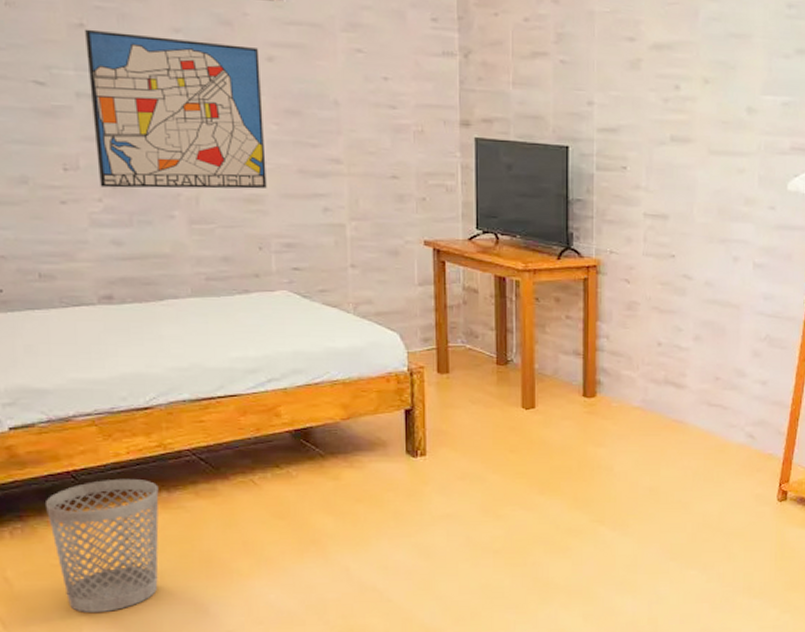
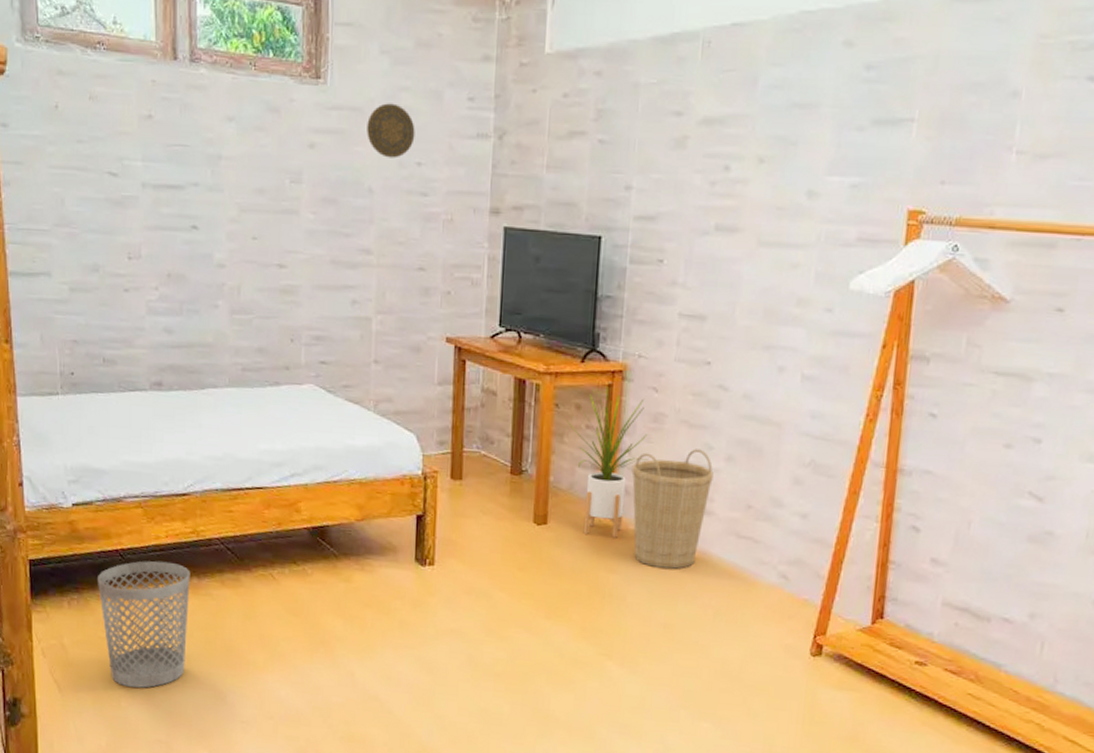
wall art: present [85,29,267,189] -> none [153,120,302,280]
decorative plate: none [328,20,380,73] -> present [367,103,415,158]
house plant: none [546,280,625,415] -> present [565,386,648,538]
basket: none [611,331,684,438] -> present [631,449,714,569]

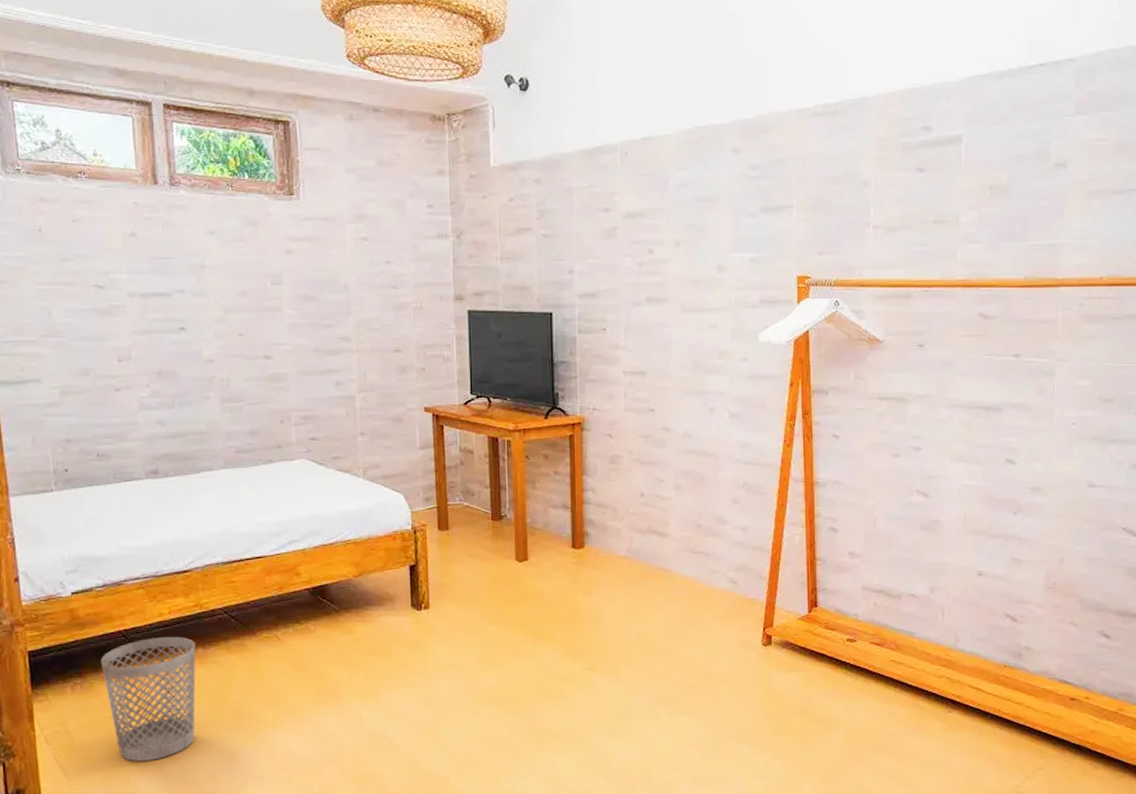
decorative plate: present [367,103,415,158] -> none [339,213,383,259]
house plant: present [565,386,648,538] -> none [535,437,610,566]
basket: present [631,449,714,569] -> none [597,482,666,587]

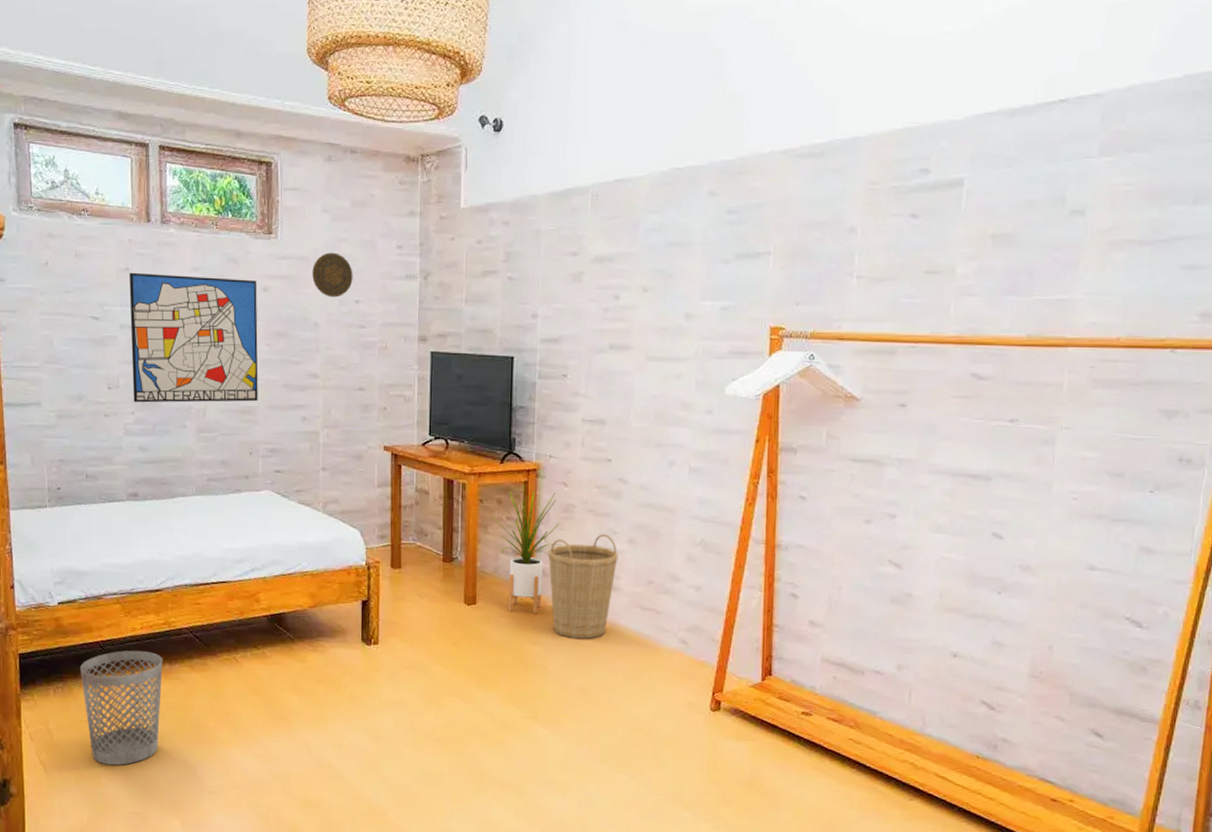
wall art: none [137,237,287,374] -> present [129,272,258,403]
decorative plate: none [339,213,383,259] -> present [312,252,353,298]
house plant: none [535,437,610,566] -> present [488,483,561,614]
basket: none [597,482,666,587] -> present [547,534,618,639]

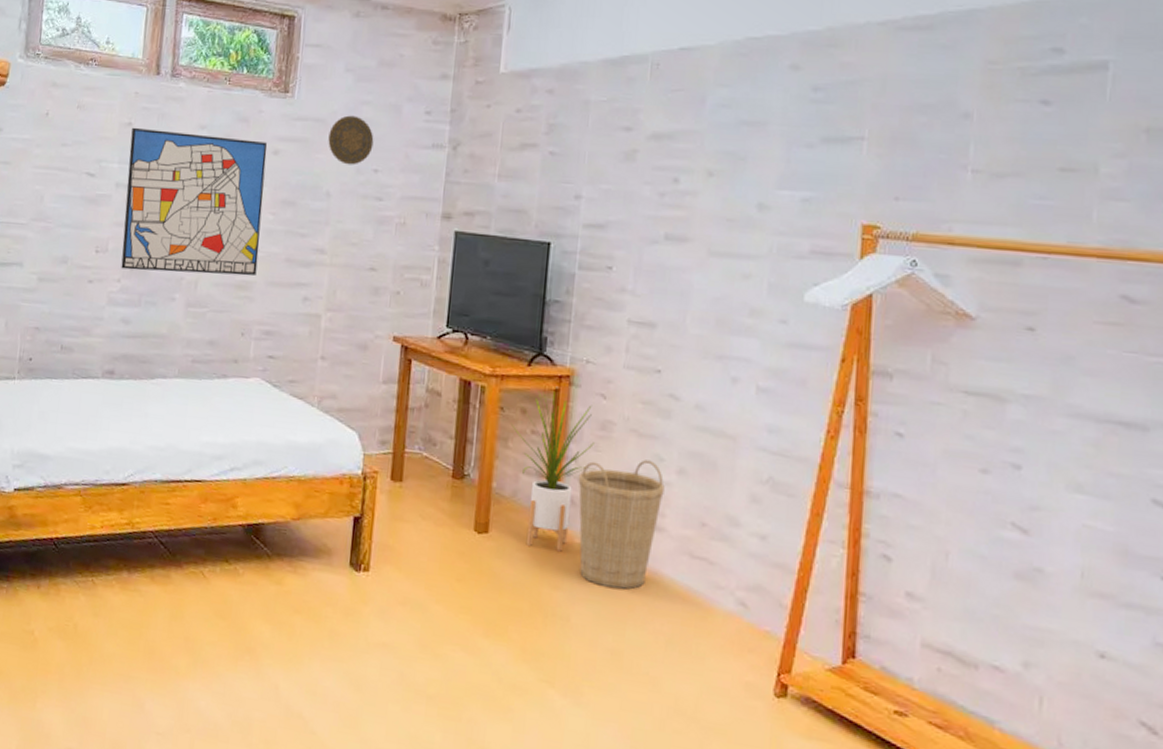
wastebasket: present [80,650,163,766] -> none [28,551,122,689]

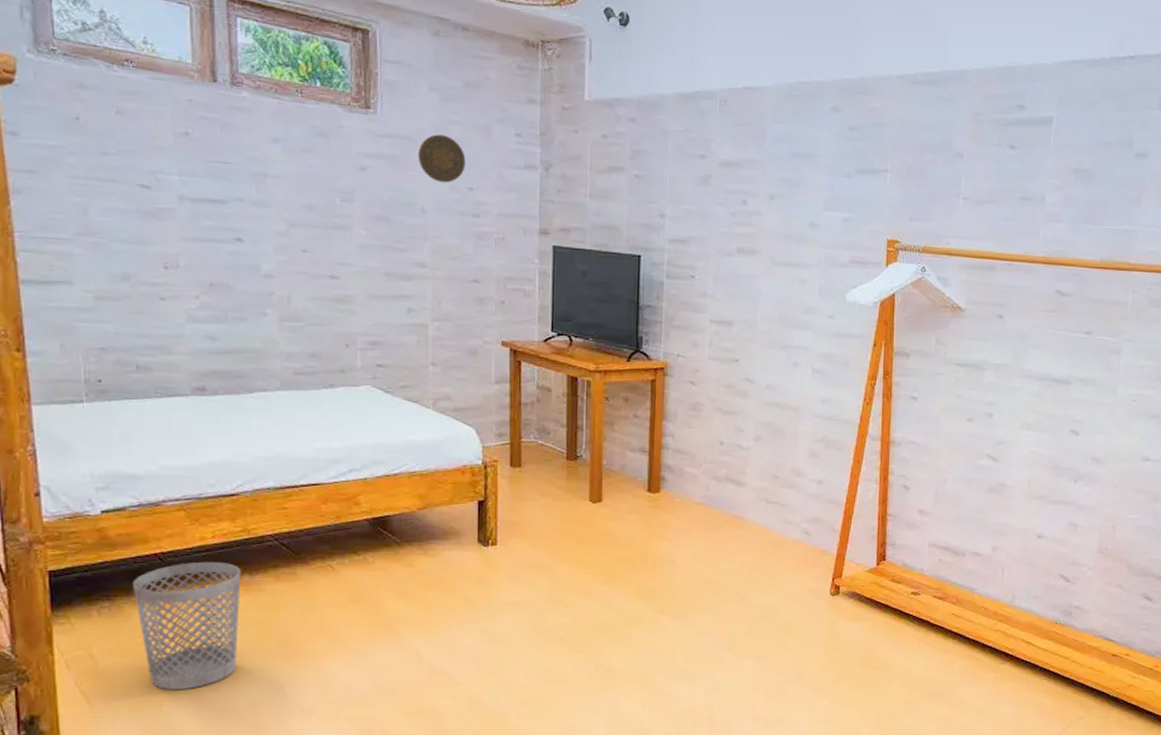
wastebasket: none [28,551,122,689] -> present [133,561,241,690]
wall art: present [121,127,267,276] -> none [190,137,355,290]
house plant: present [510,391,595,552] -> none [615,381,689,510]
basket: present [578,459,665,589] -> none [675,431,745,533]

